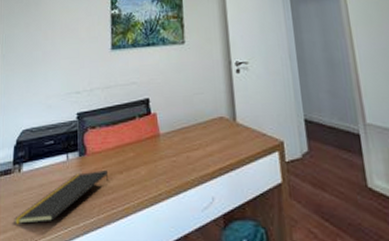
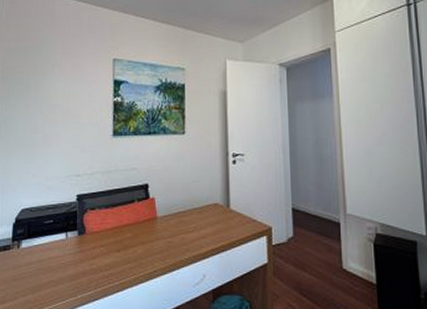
notepad: present [13,170,109,224] -> none [12,249,107,295]

